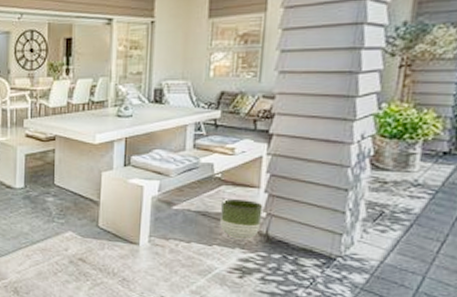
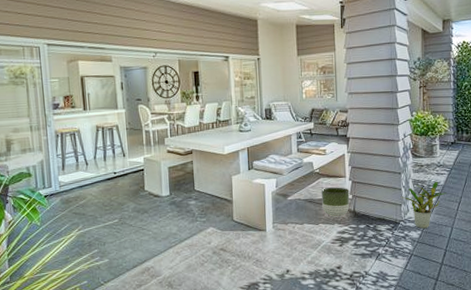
potted plant: none [342,208,423,273] -> present [400,182,447,229]

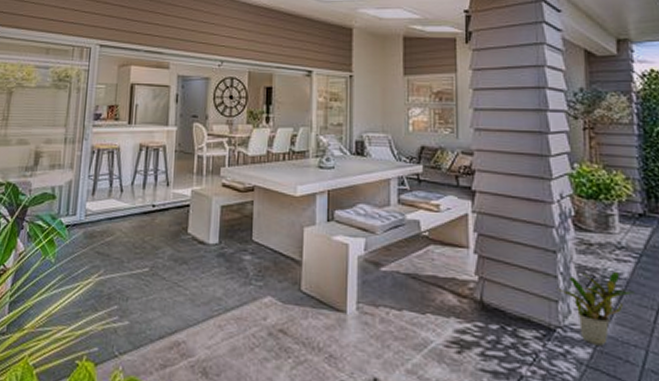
planter: present [322,187,350,217] -> none [432,260,475,307]

